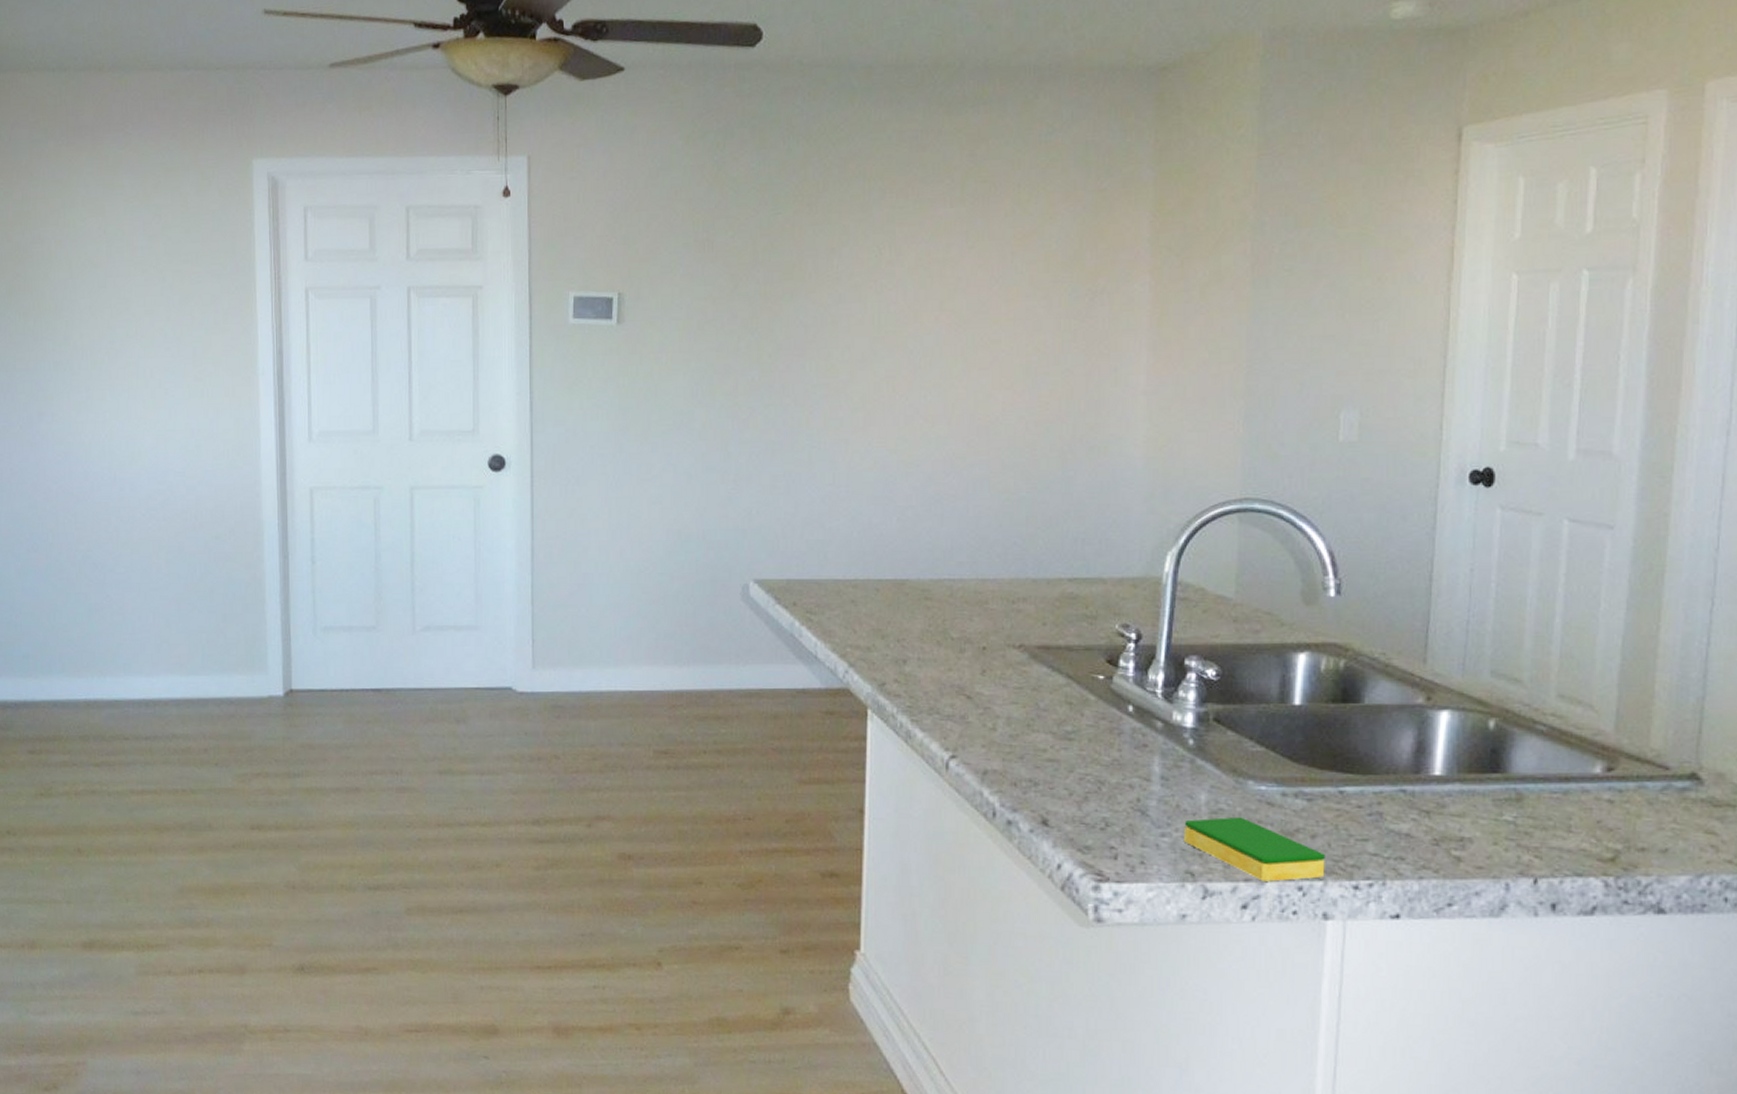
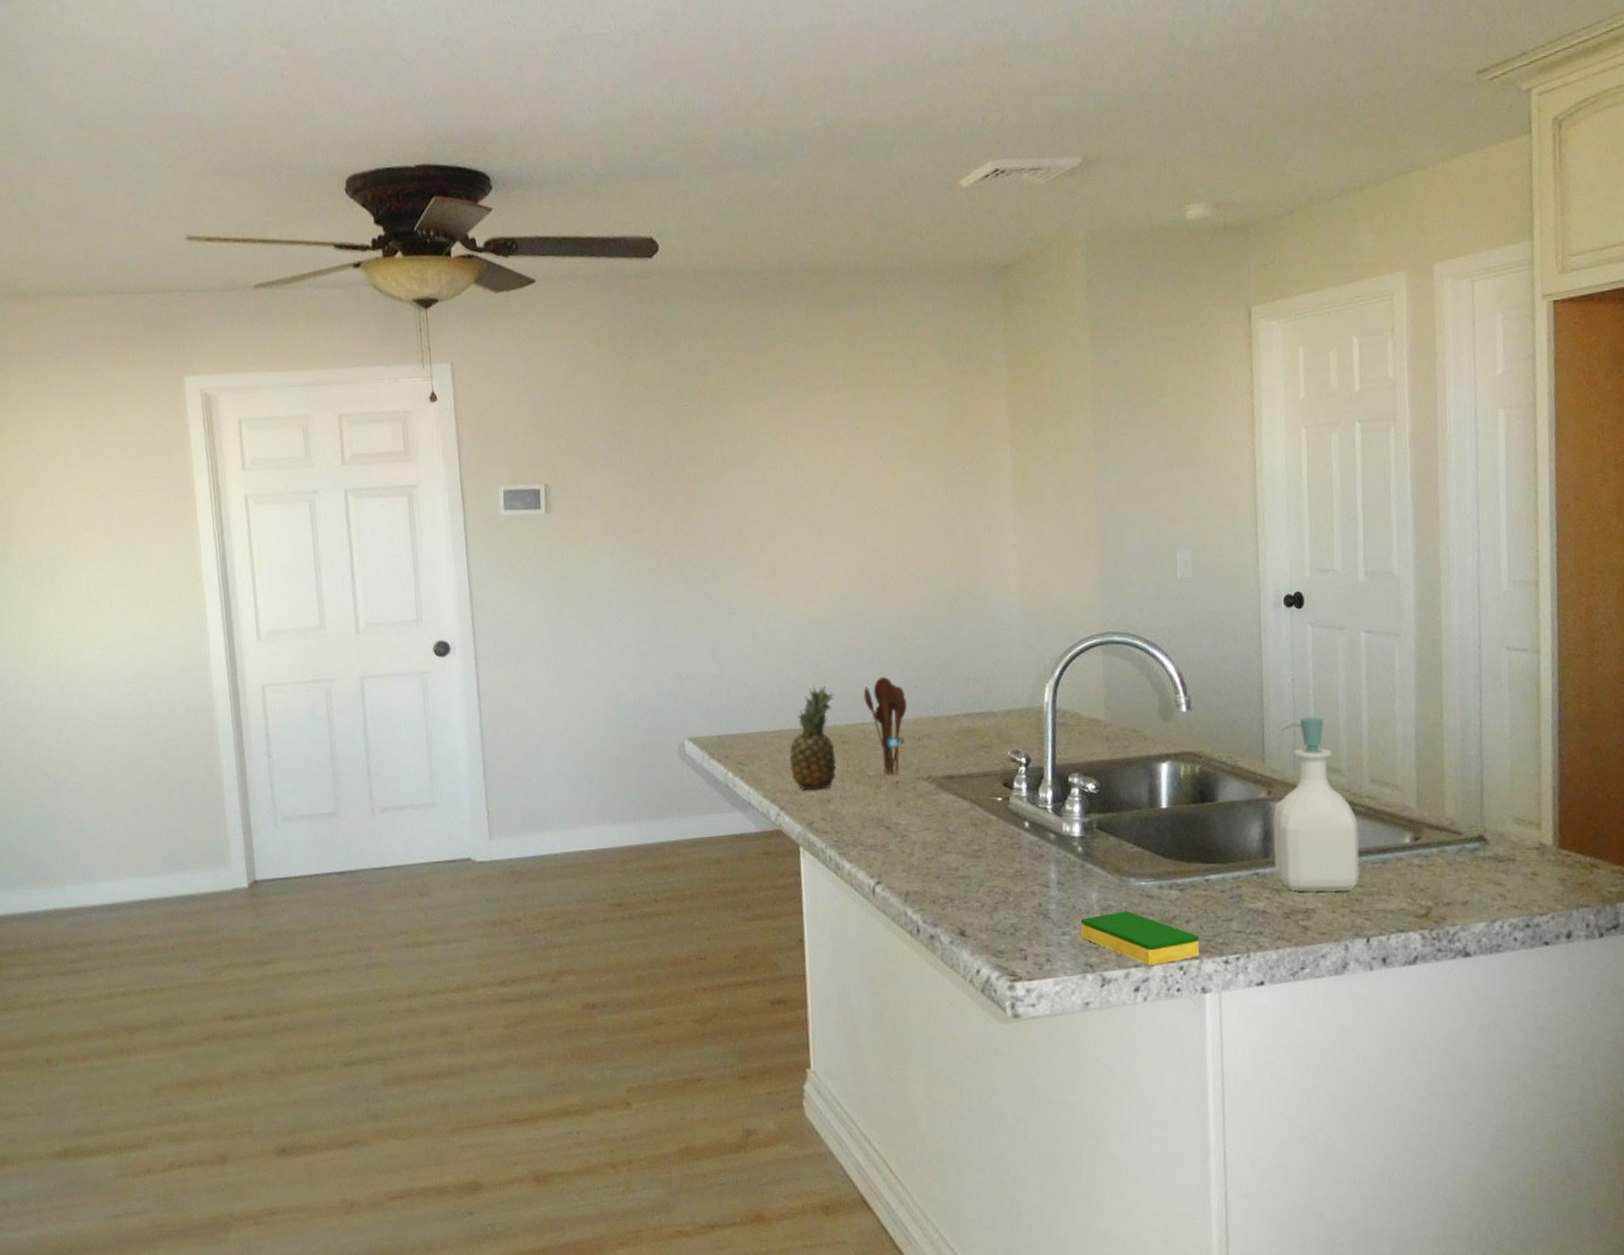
fruit: none [863,532,922,648] -> present [789,685,836,791]
utensil holder: none [954,529,1003,638] -> present [863,676,908,774]
soap bottle: none [1425,614,1537,822] -> present [1273,716,1360,892]

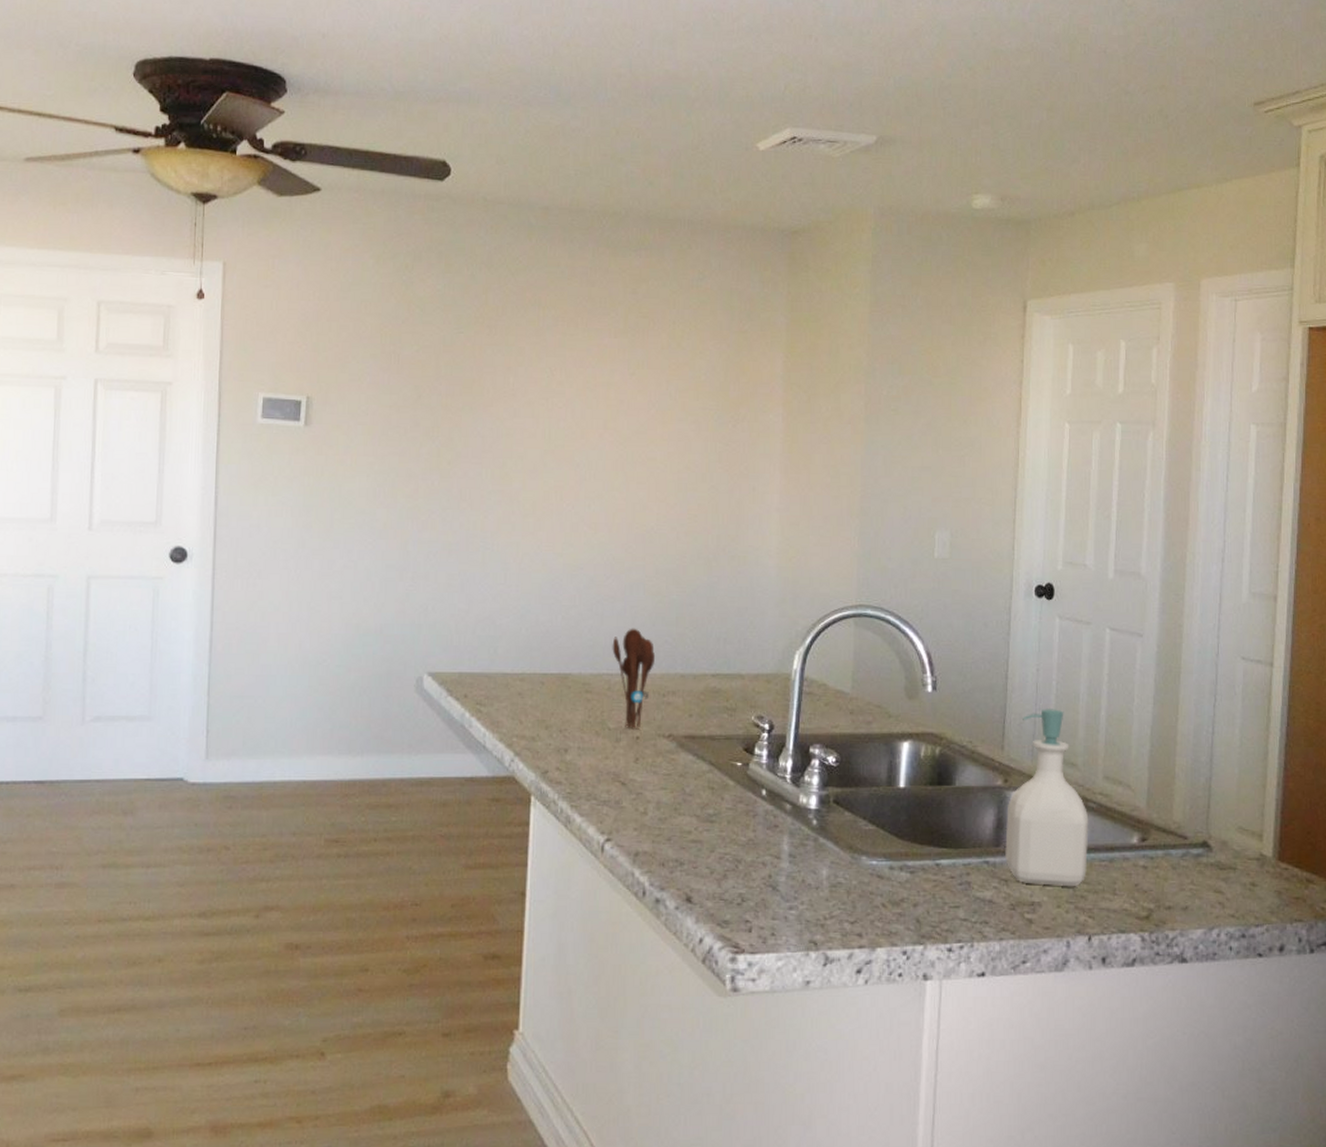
fruit: present [789,685,836,791] -> none [529,629,583,738]
dish sponge: present [1080,910,1200,965] -> none [809,889,925,947]

